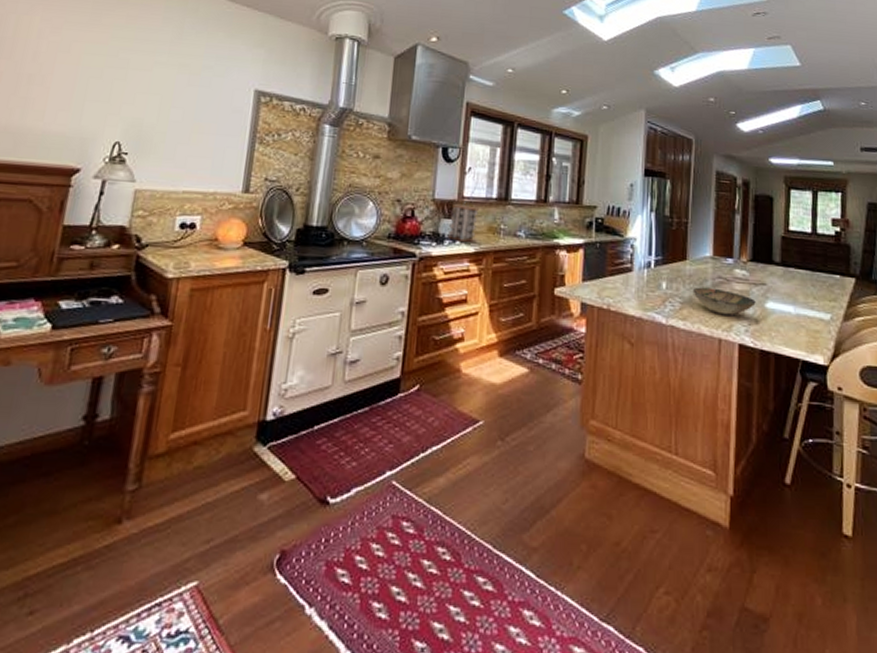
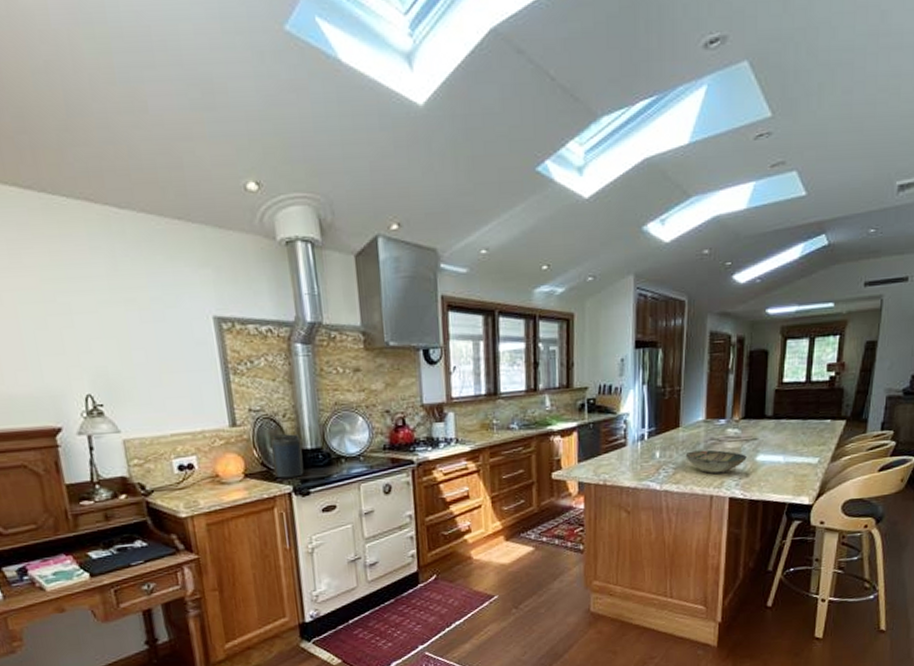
soda can: none [273,207,308,255] -> present [270,433,304,480]
spice rack: present [447,201,479,243] -> none [441,401,470,444]

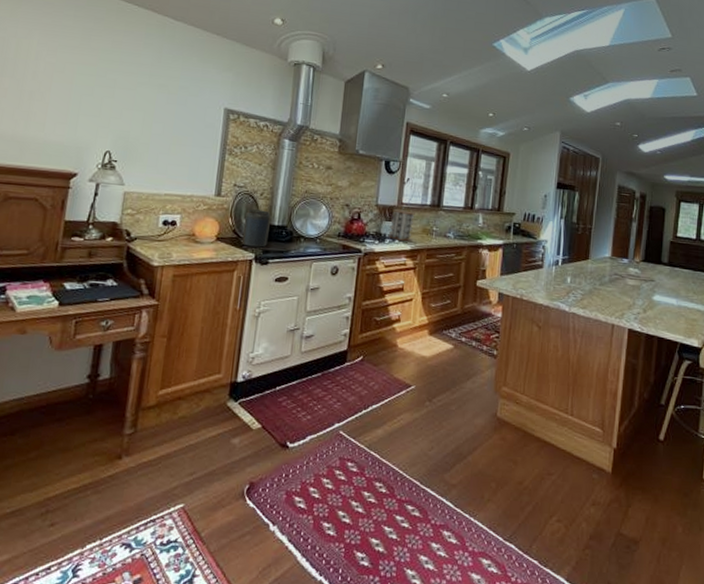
spice rack: none [441,401,470,444] -> present [388,206,415,242]
bowl: present [685,449,747,475] -> none [592,282,645,307]

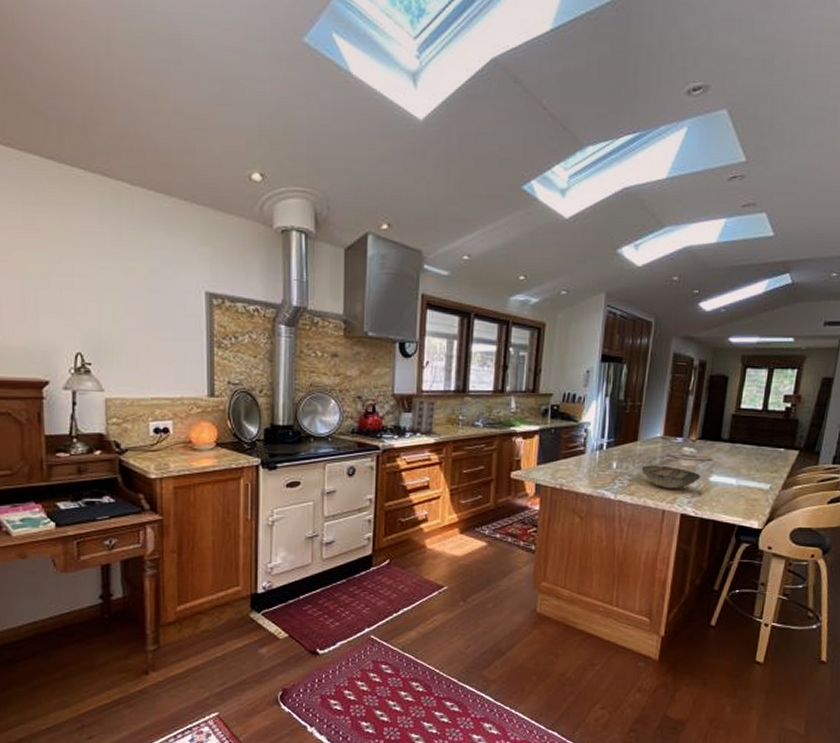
soda can: present [241,209,271,249] -> none [244,409,274,453]
bowl: none [592,282,645,307] -> present [641,465,701,490]

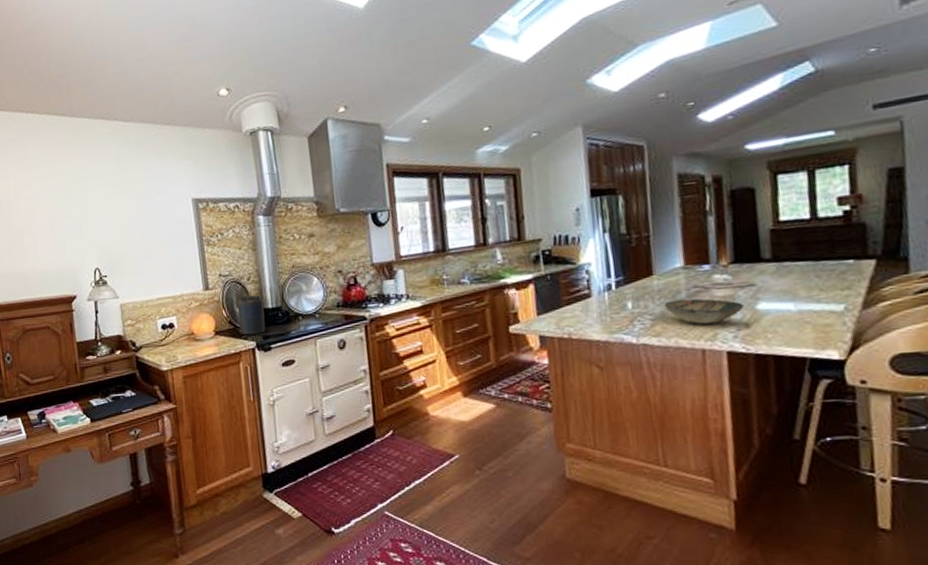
soda can: none [244,409,274,453] -> present [237,294,266,337]
spice rack: present [408,394,438,435] -> none [391,259,421,299]

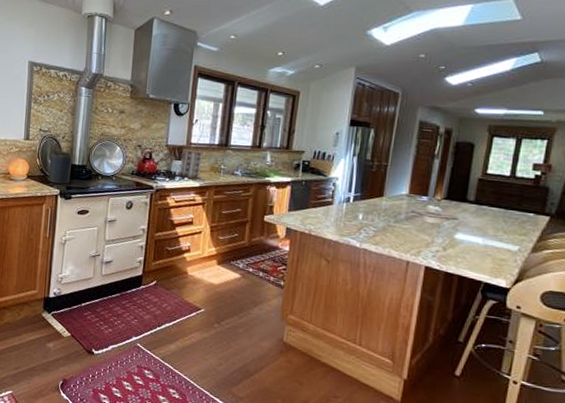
spice rack: none [391,259,421,299] -> present [178,146,204,179]
bowl: present [664,298,744,326] -> none [386,219,446,244]

